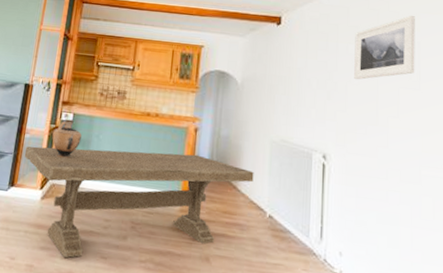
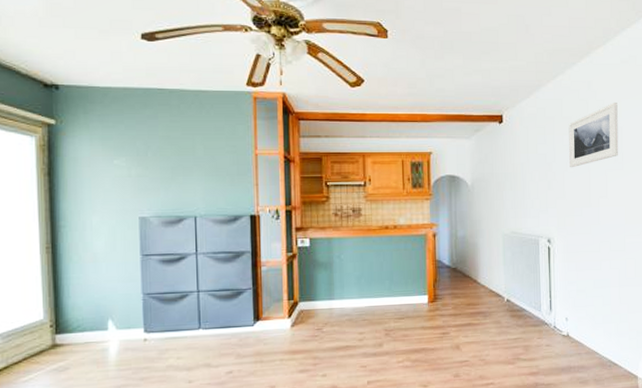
dining table: present [24,146,254,258] -> none [264,258,491,375]
ceramic jug: present [52,119,82,158] -> none [291,245,322,284]

